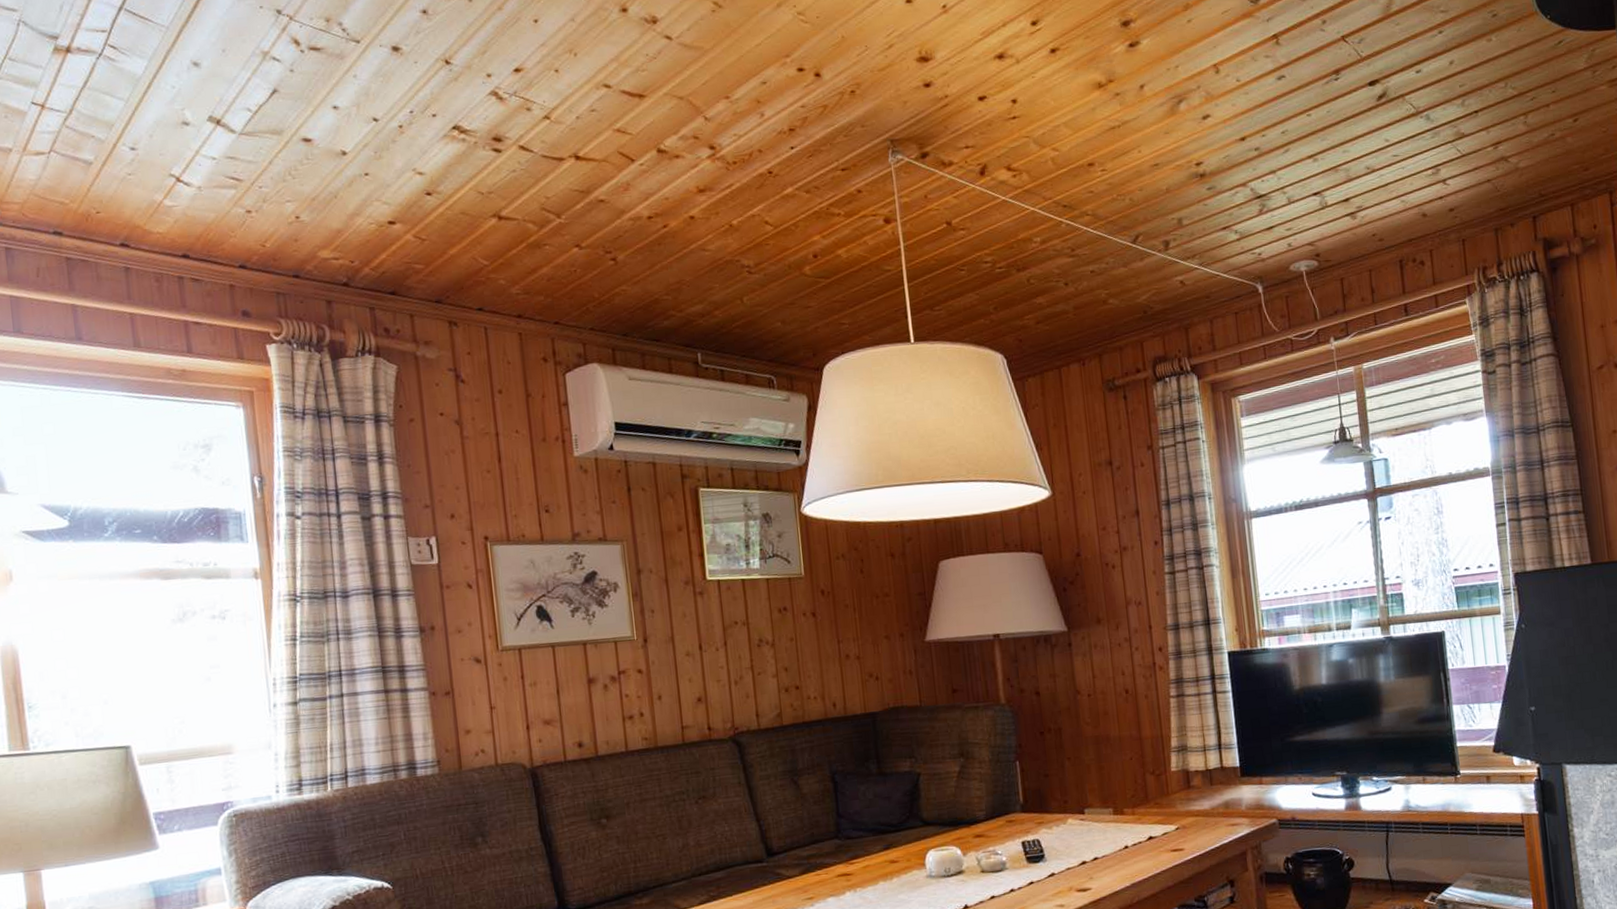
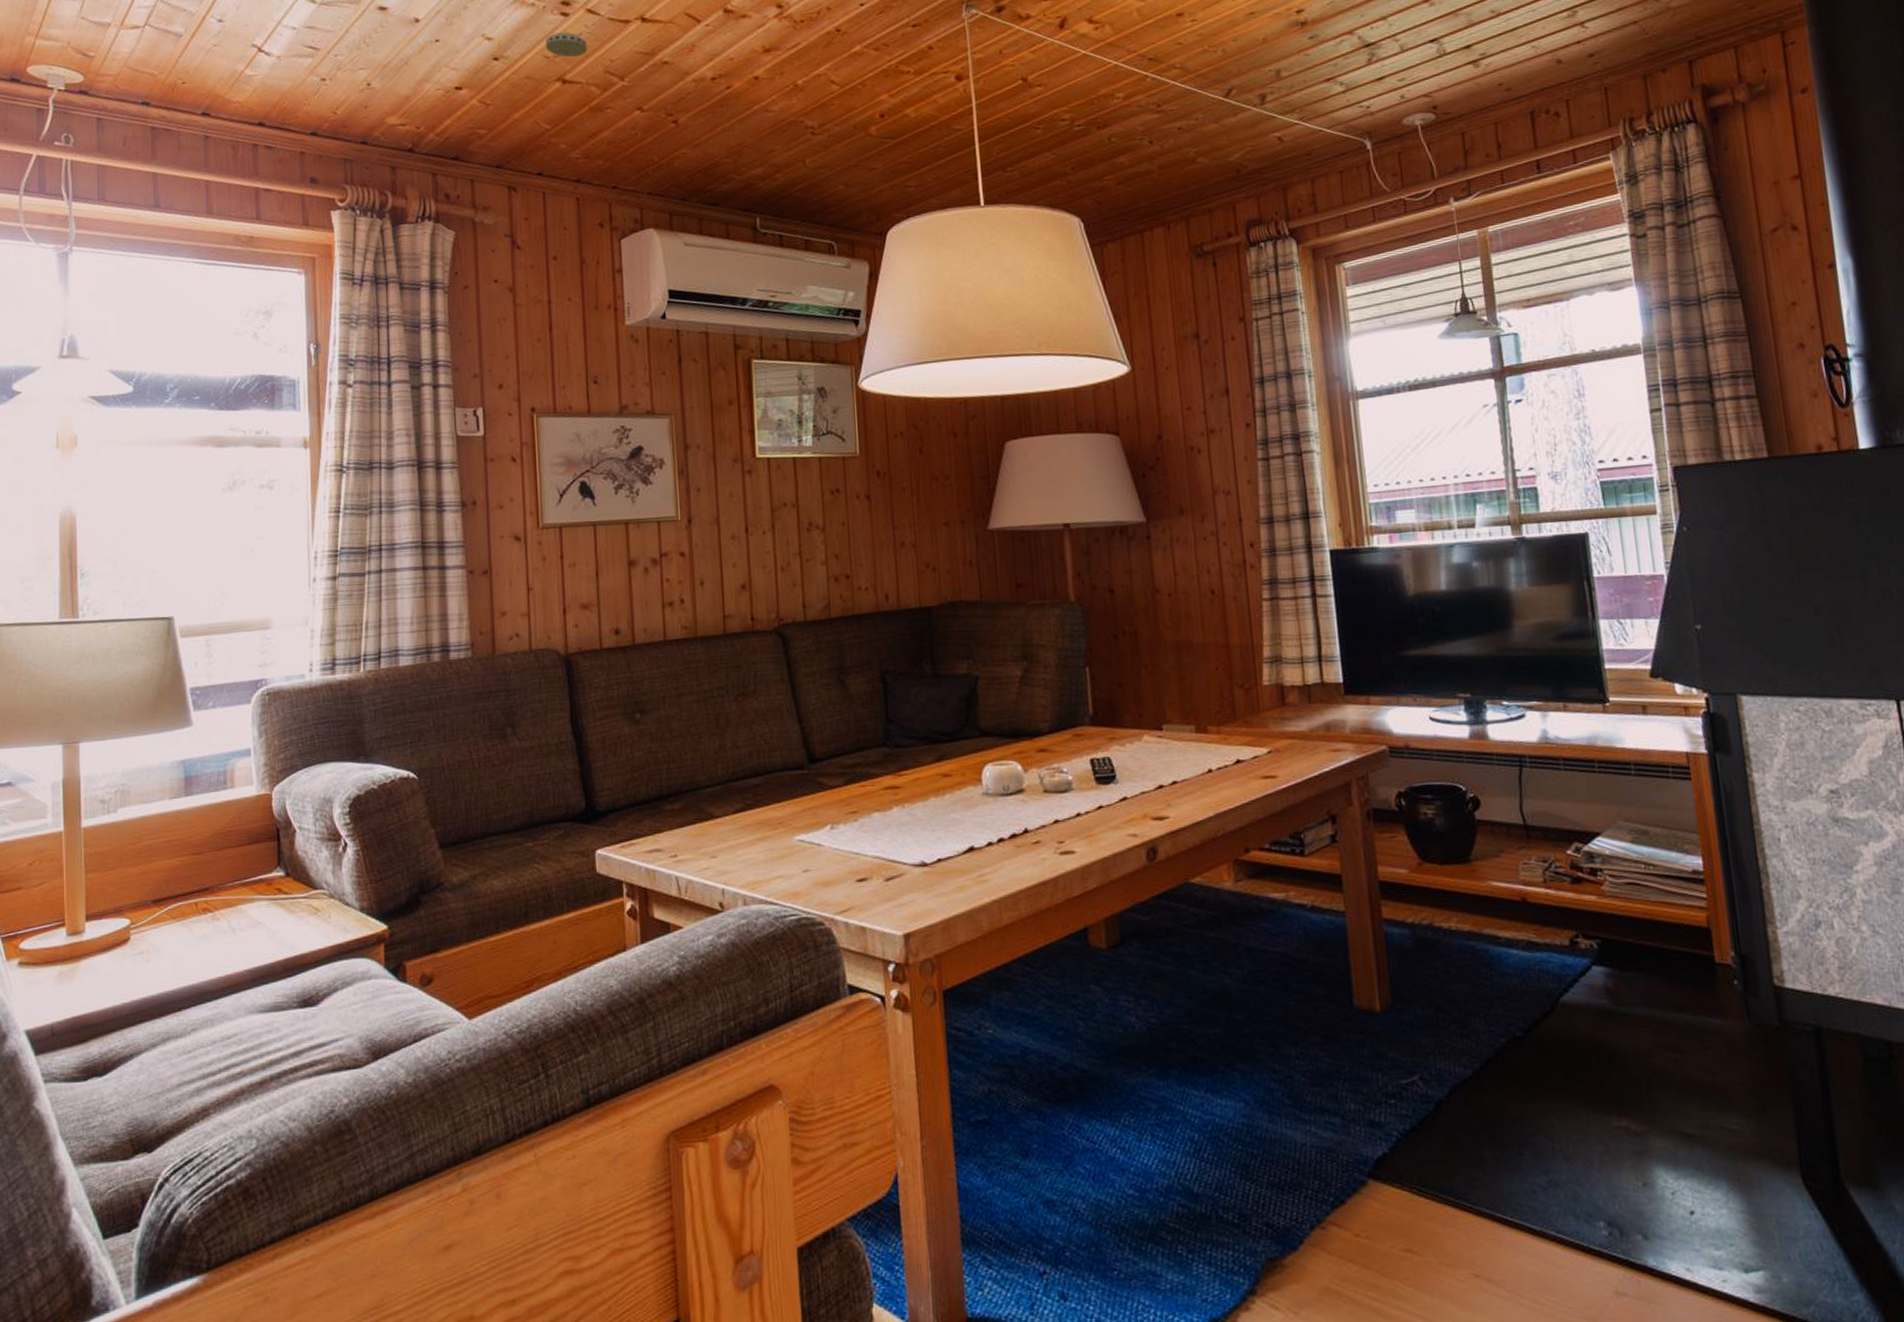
smoke detector: none [478,168,522,194] -> present [545,32,588,58]

